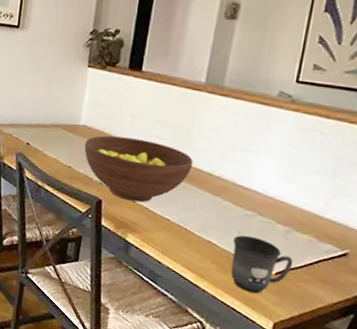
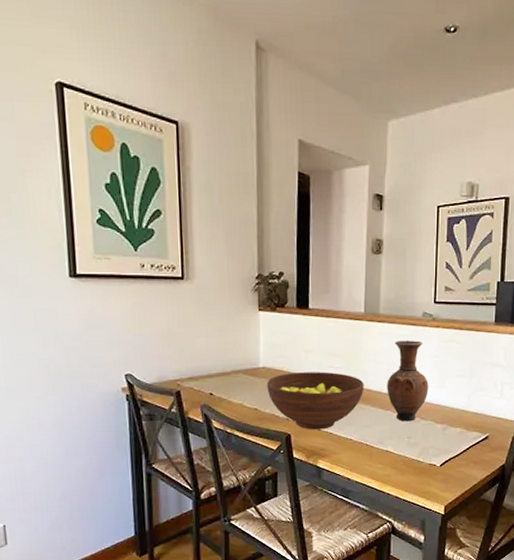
vase: none [219,120,275,215] -> present [387,340,429,422]
mug: present [230,235,294,294] -> none [405,438,452,487]

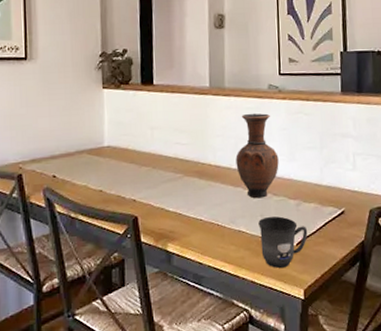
fruit bowl: present [267,371,364,430] -> none [112,148,213,211]
mug: none [405,438,452,487] -> present [258,216,308,269]

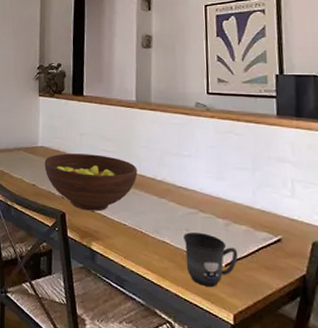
fruit bowl: none [112,148,213,211] -> present [44,153,138,211]
vase: present [235,113,279,199] -> none [161,128,206,213]

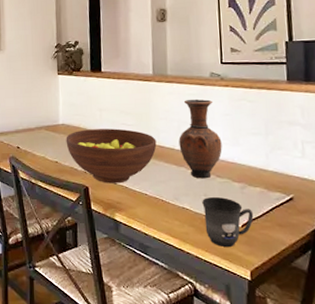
vase: none [161,128,206,213] -> present [178,99,222,179]

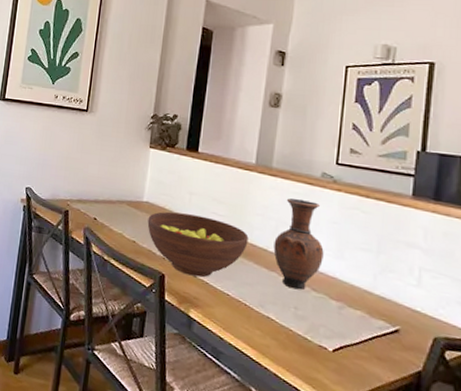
mug: present [202,196,254,248] -> none [290,311,349,372]

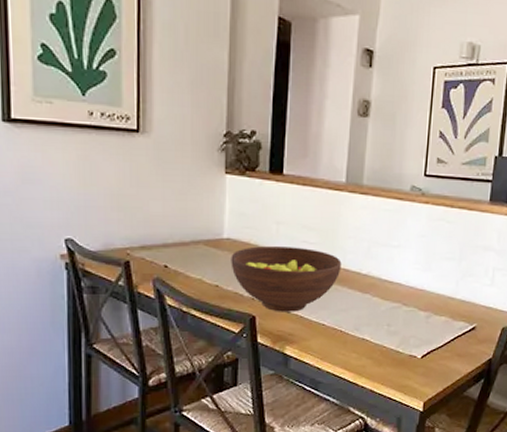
vase: present [273,198,324,290] -> none [366,215,413,307]

